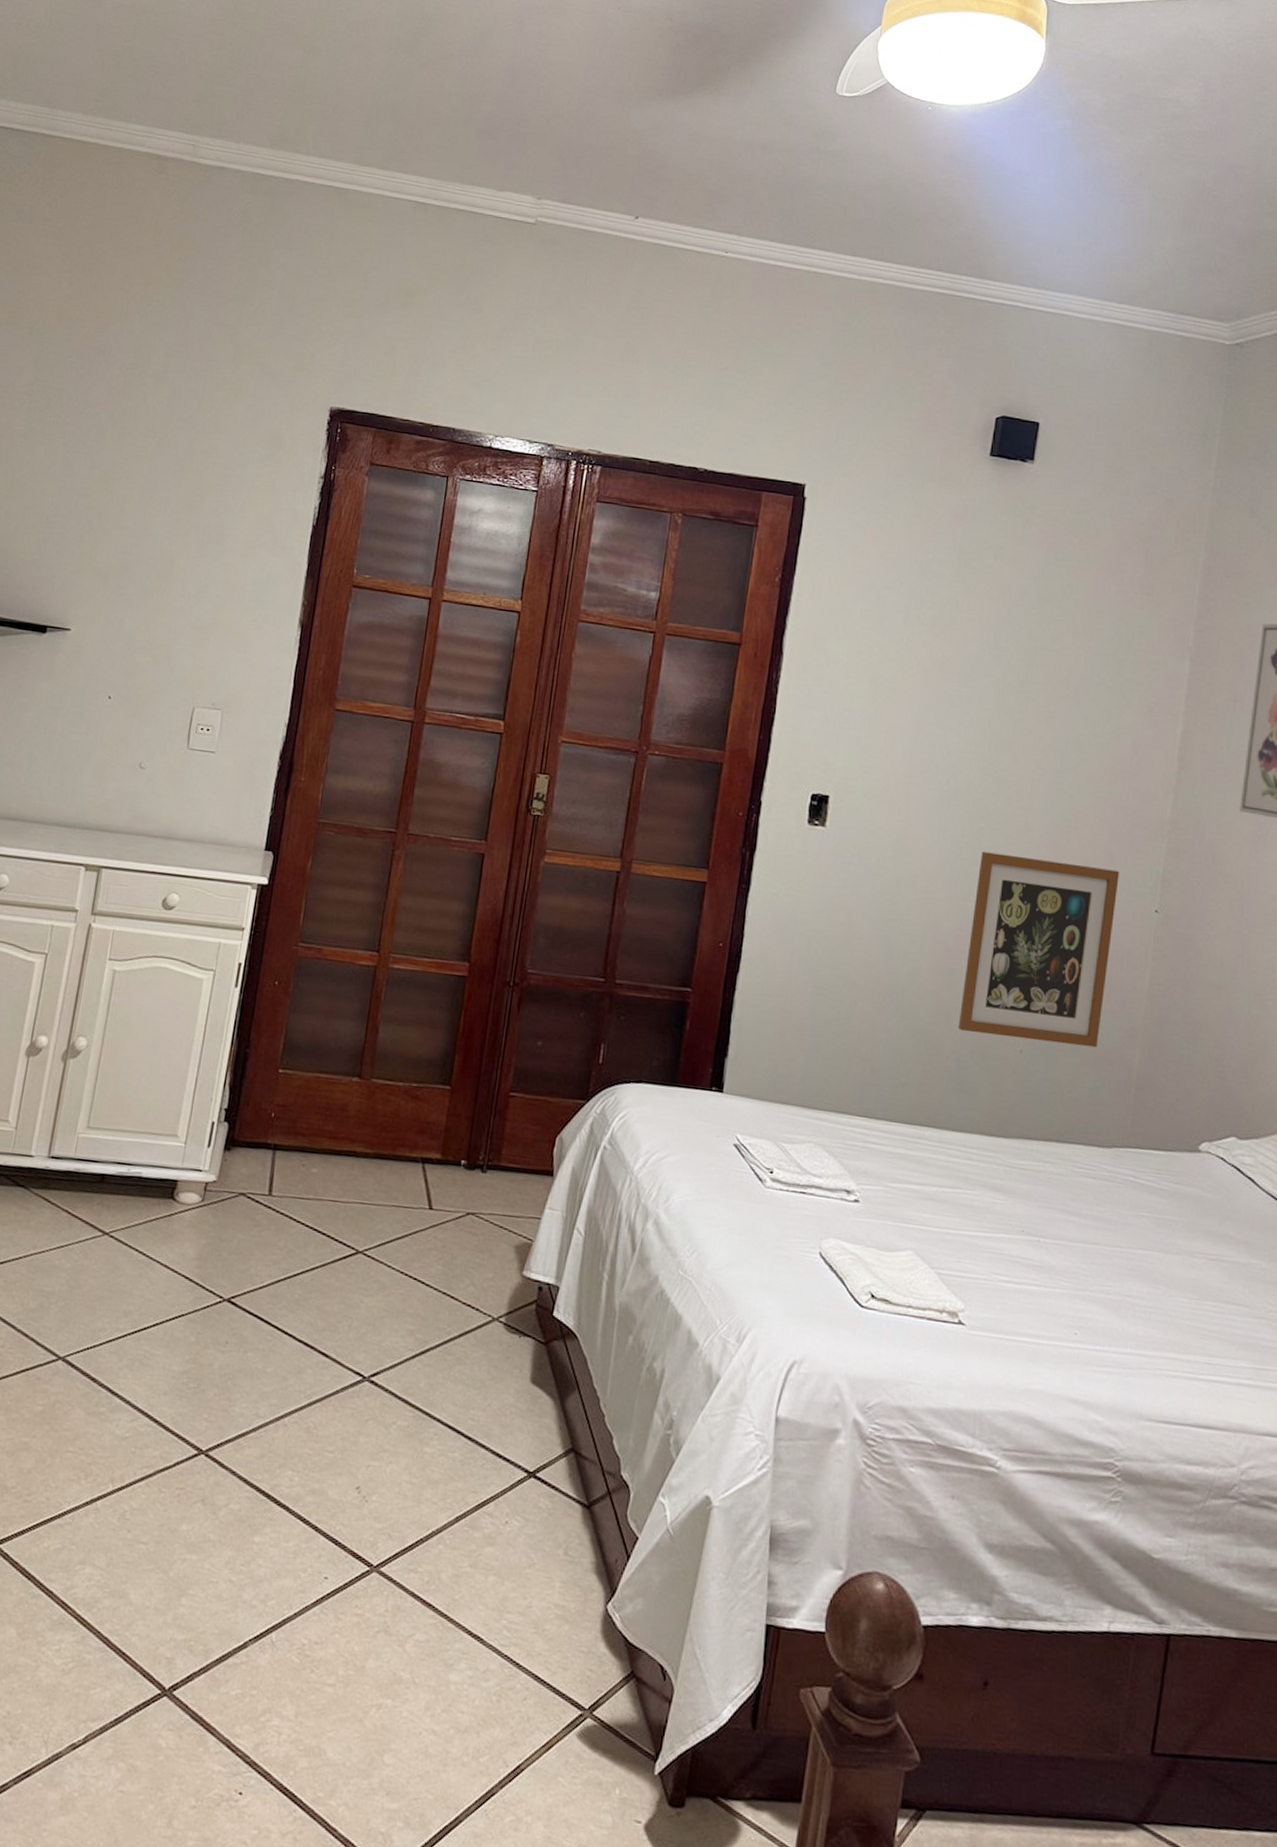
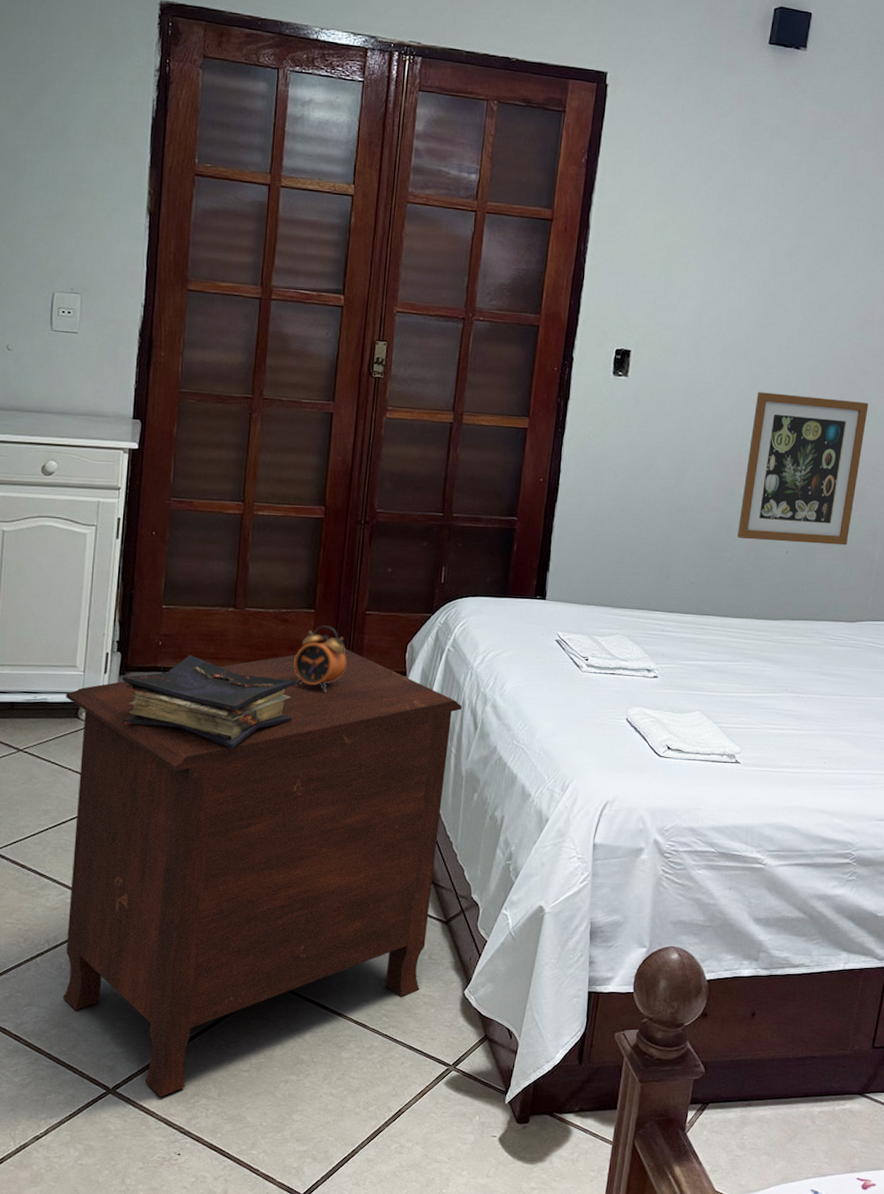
nightstand: none [121,1137,619,1710] -> present [62,648,463,1098]
book: none [223,1132,424,1253] -> present [122,655,296,749]
alarm clock: none [422,1106,484,1191] -> present [294,625,347,693]

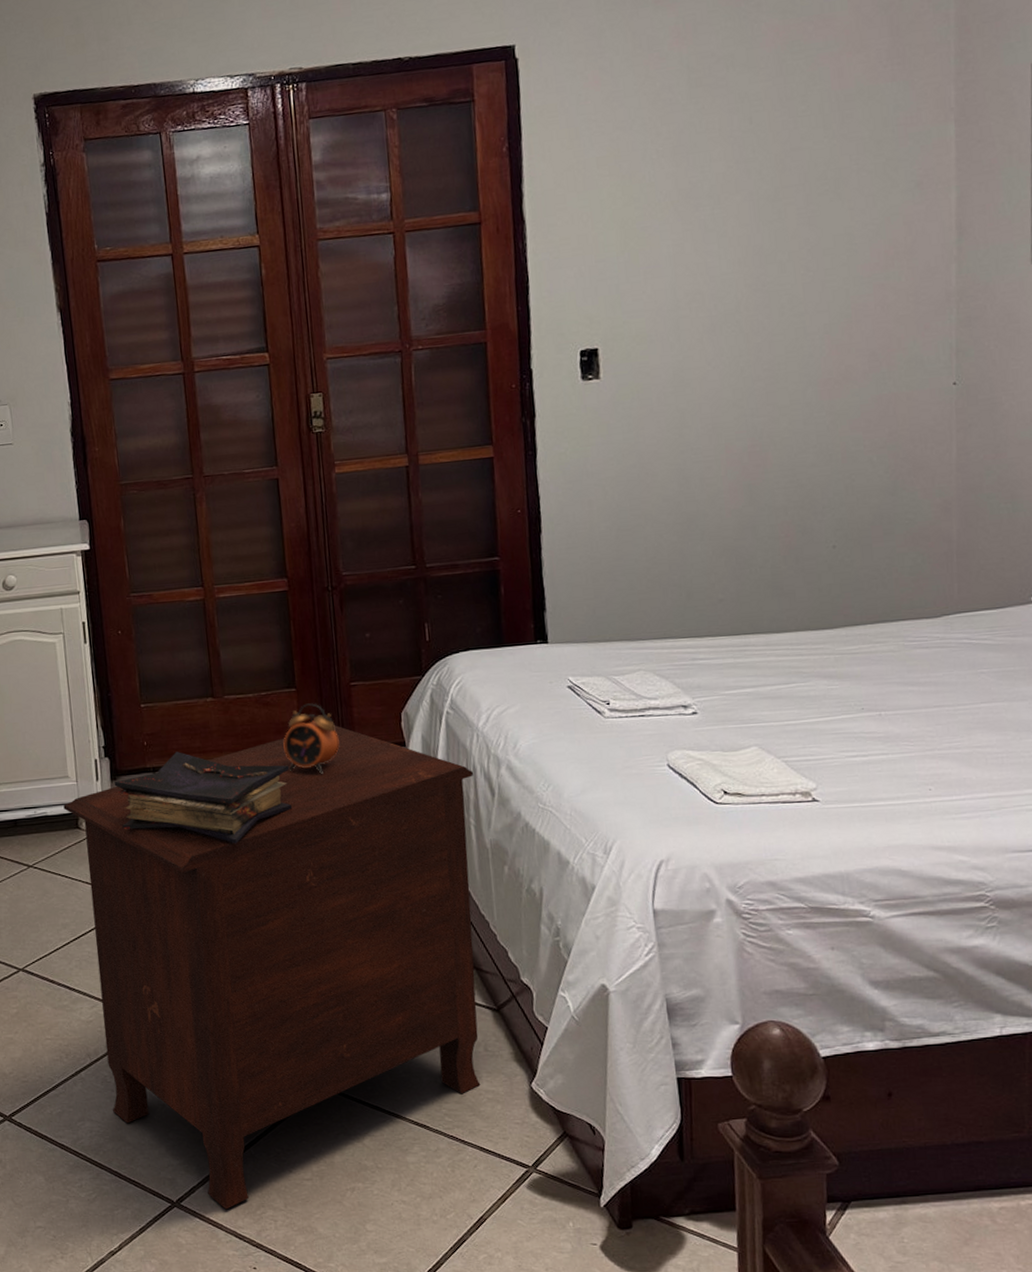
wall art: present [736,392,869,546] -> none [762,353,912,541]

